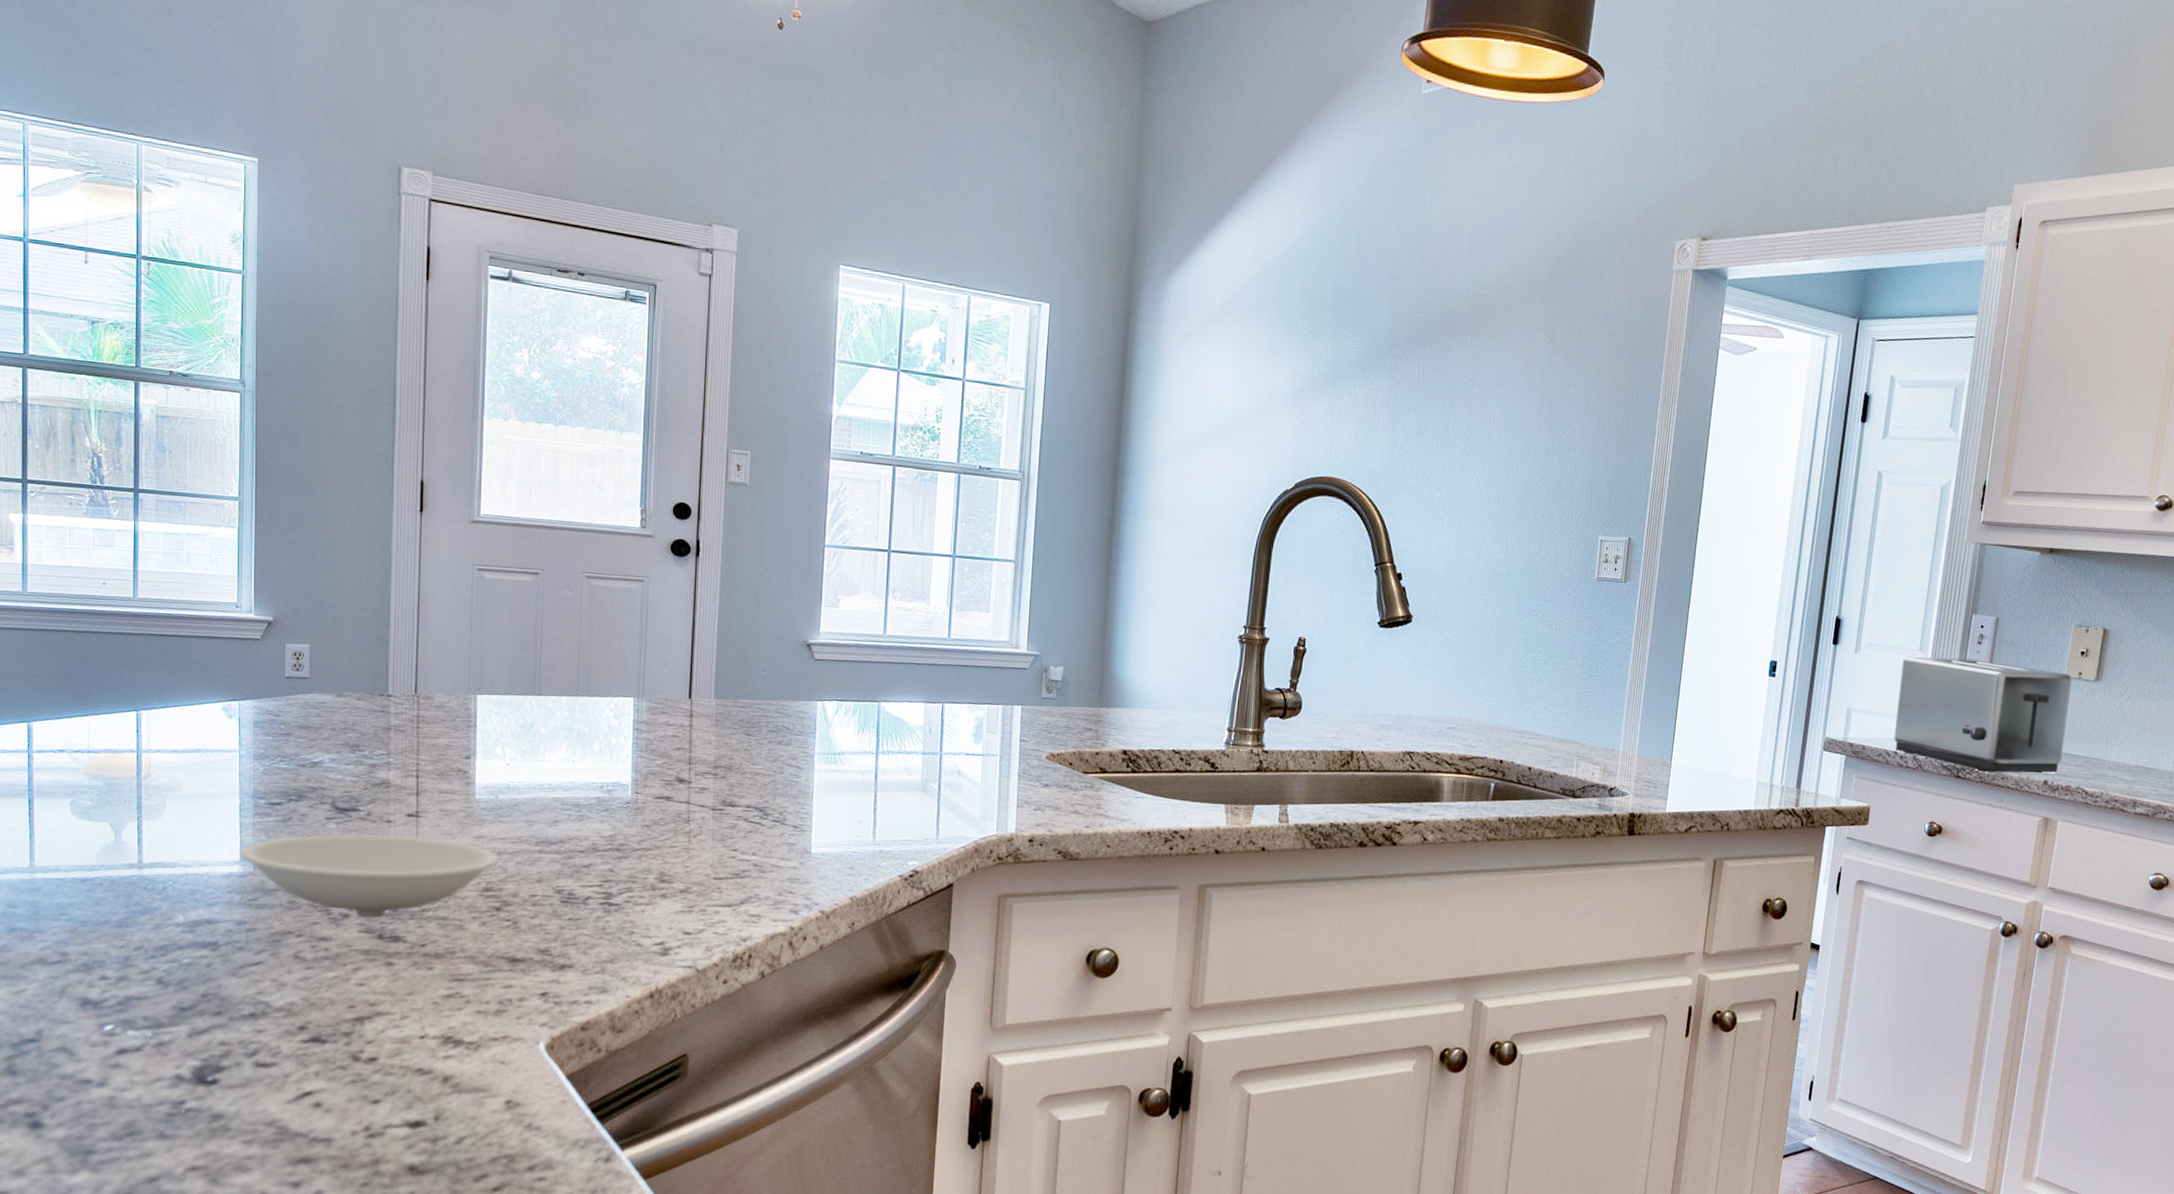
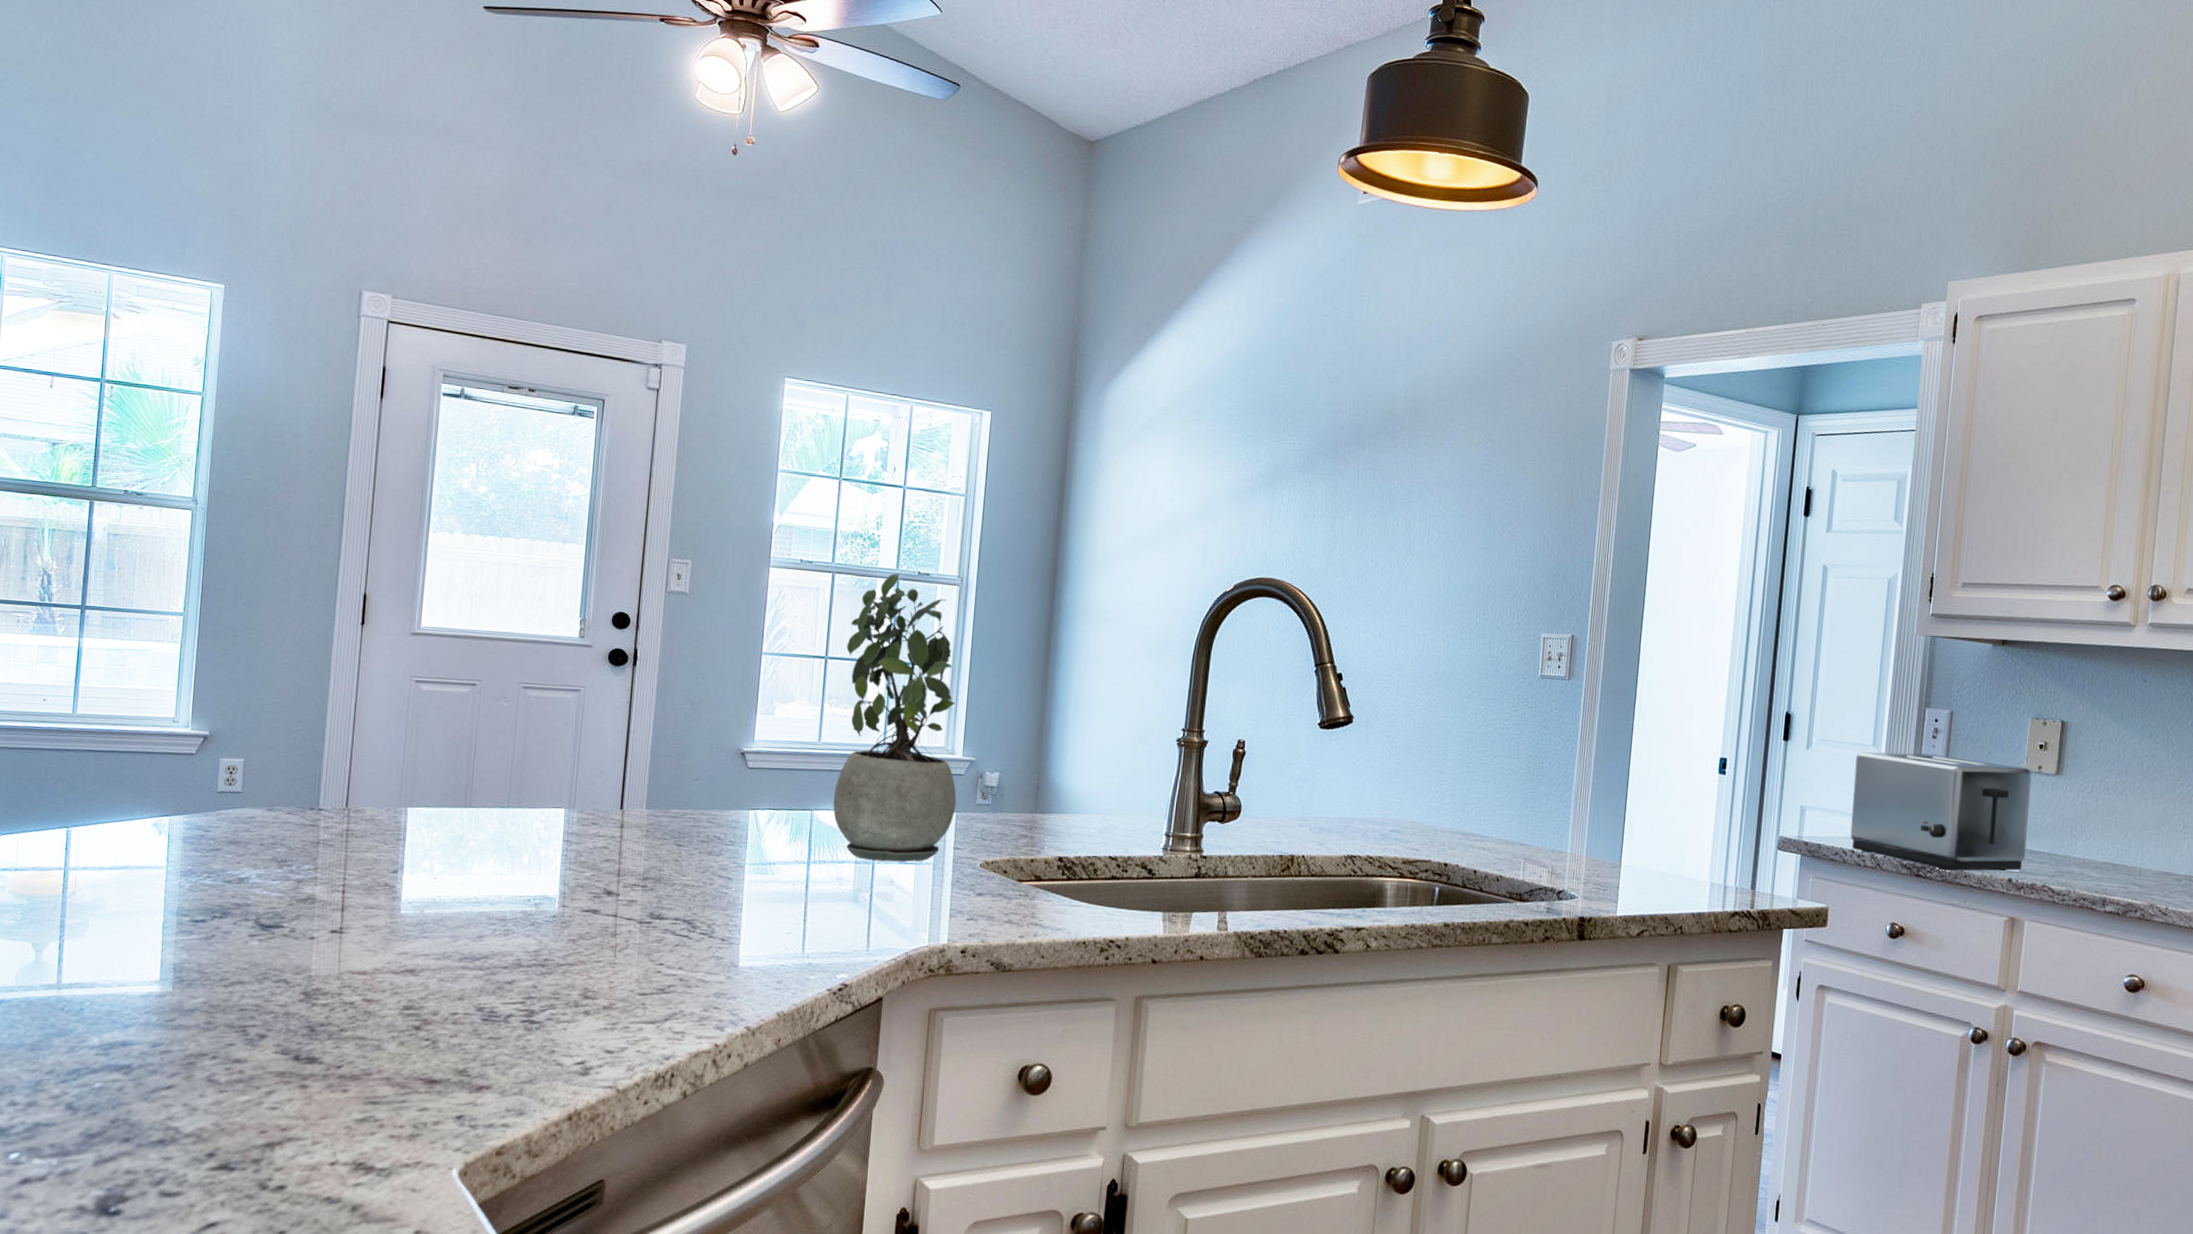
dish: present [240,833,500,920] -> none [159,951,422,1041]
potted plant: none [900,467,1022,754] -> present [833,573,957,863]

